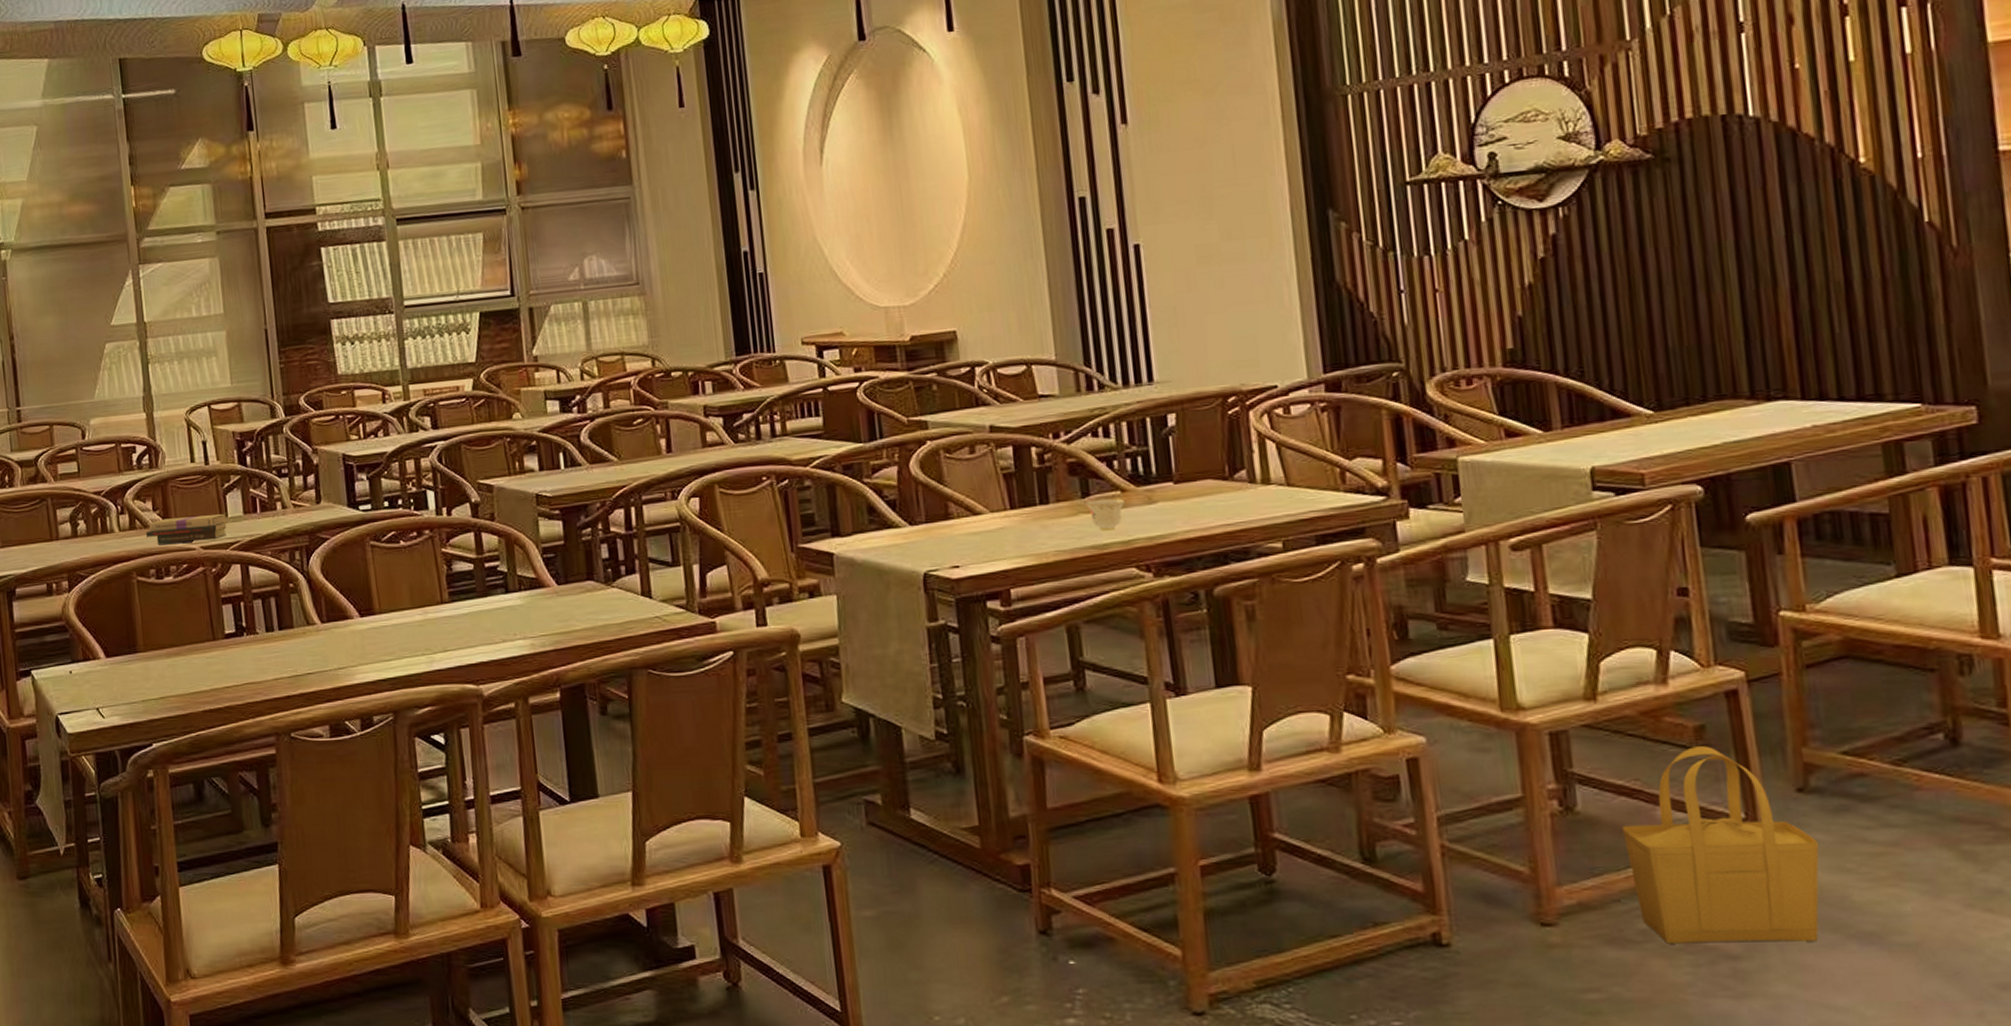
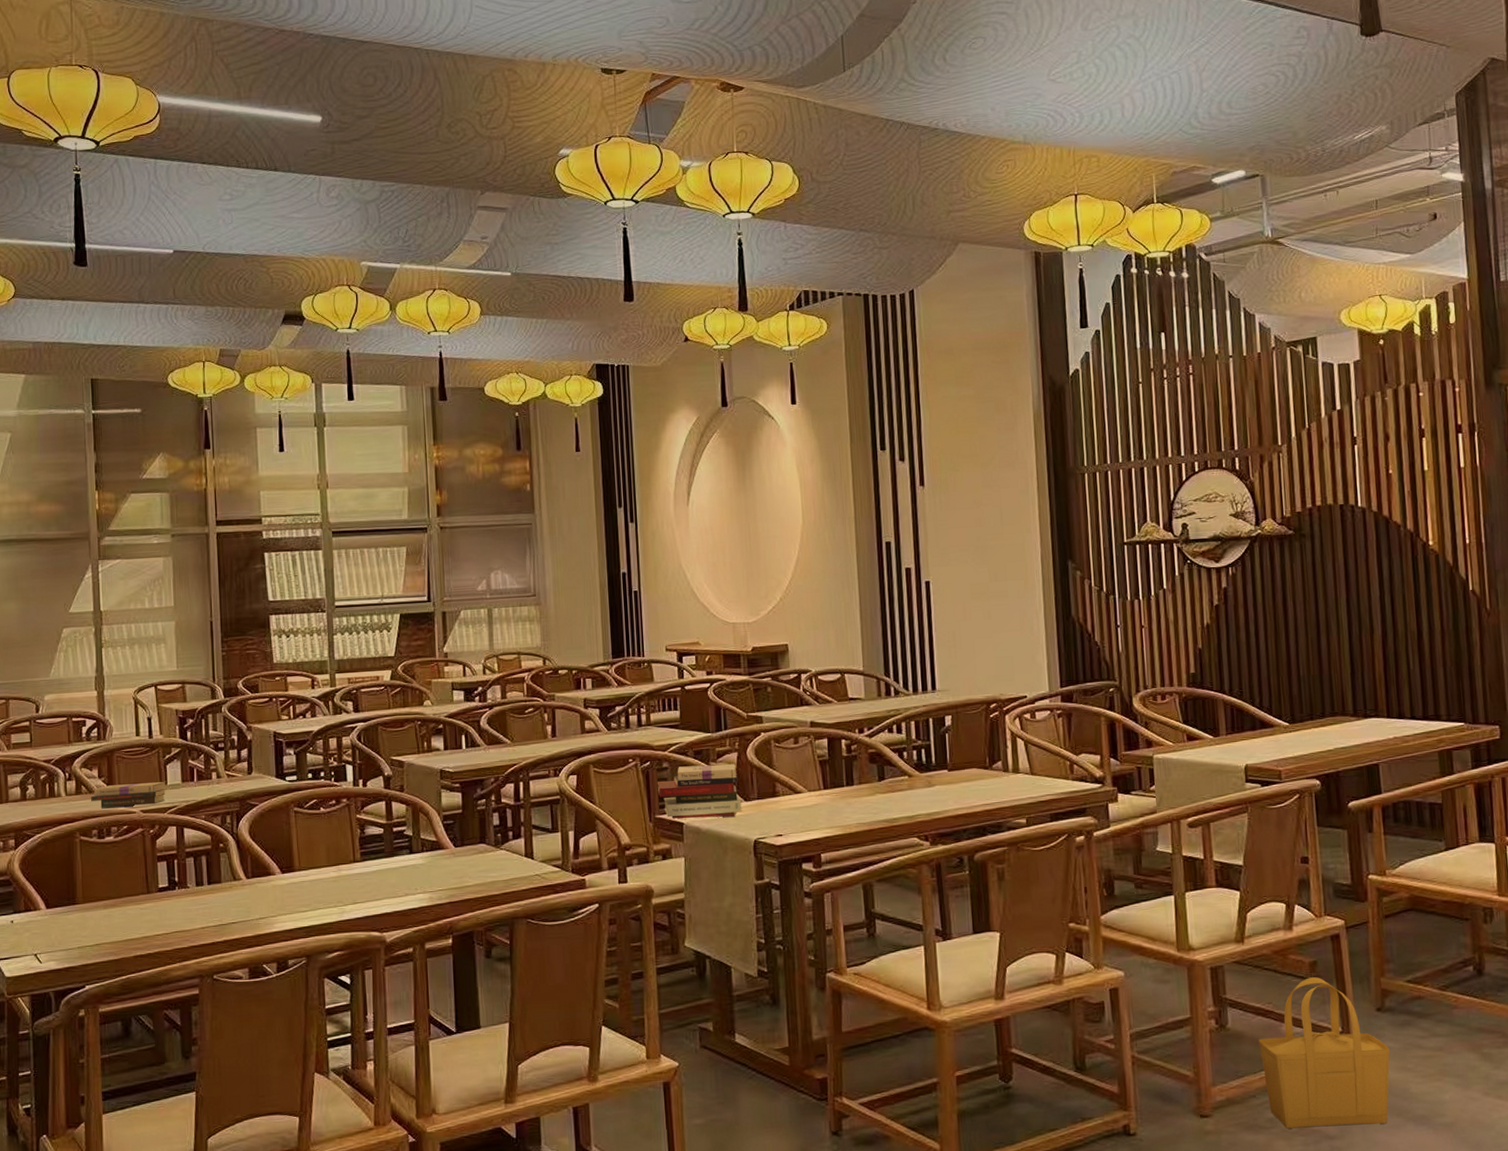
books: none [798,479,907,548] -> present [657,763,742,819]
teacup: present [1084,498,1125,531] -> none [880,782,911,808]

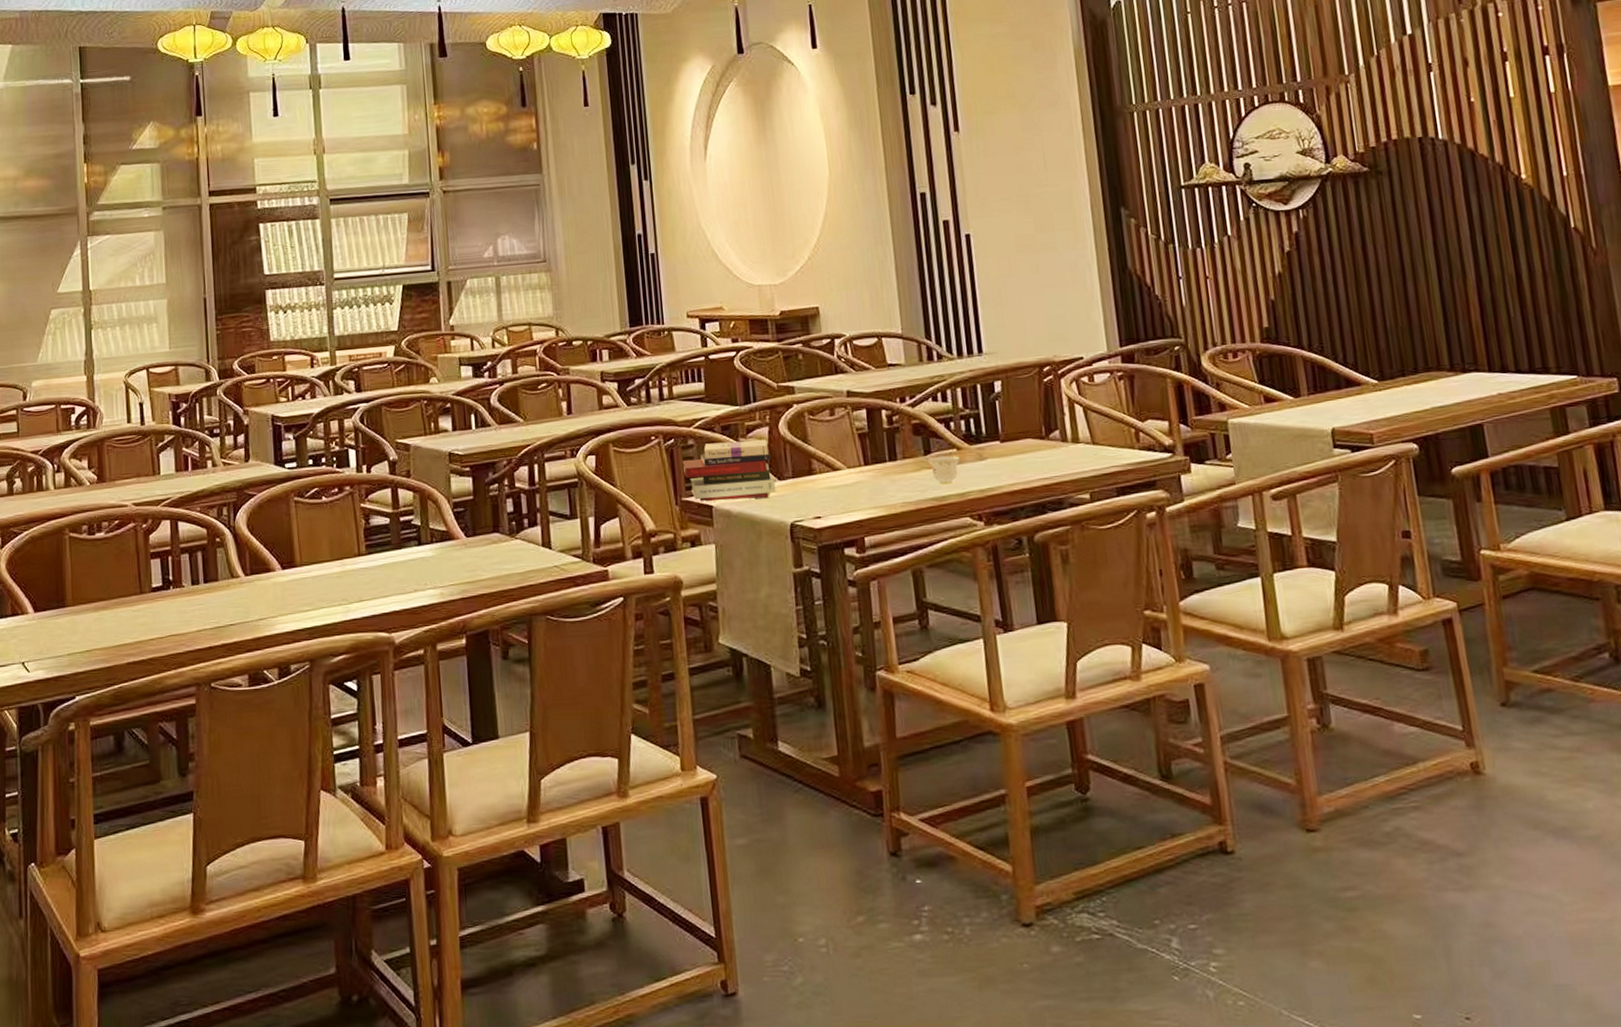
books: present [91,782,166,808] -> none [81,472,159,501]
teacup: none [880,782,911,808] -> present [926,455,960,485]
shopping bag: present [1259,977,1390,1129] -> none [1368,668,1524,844]

